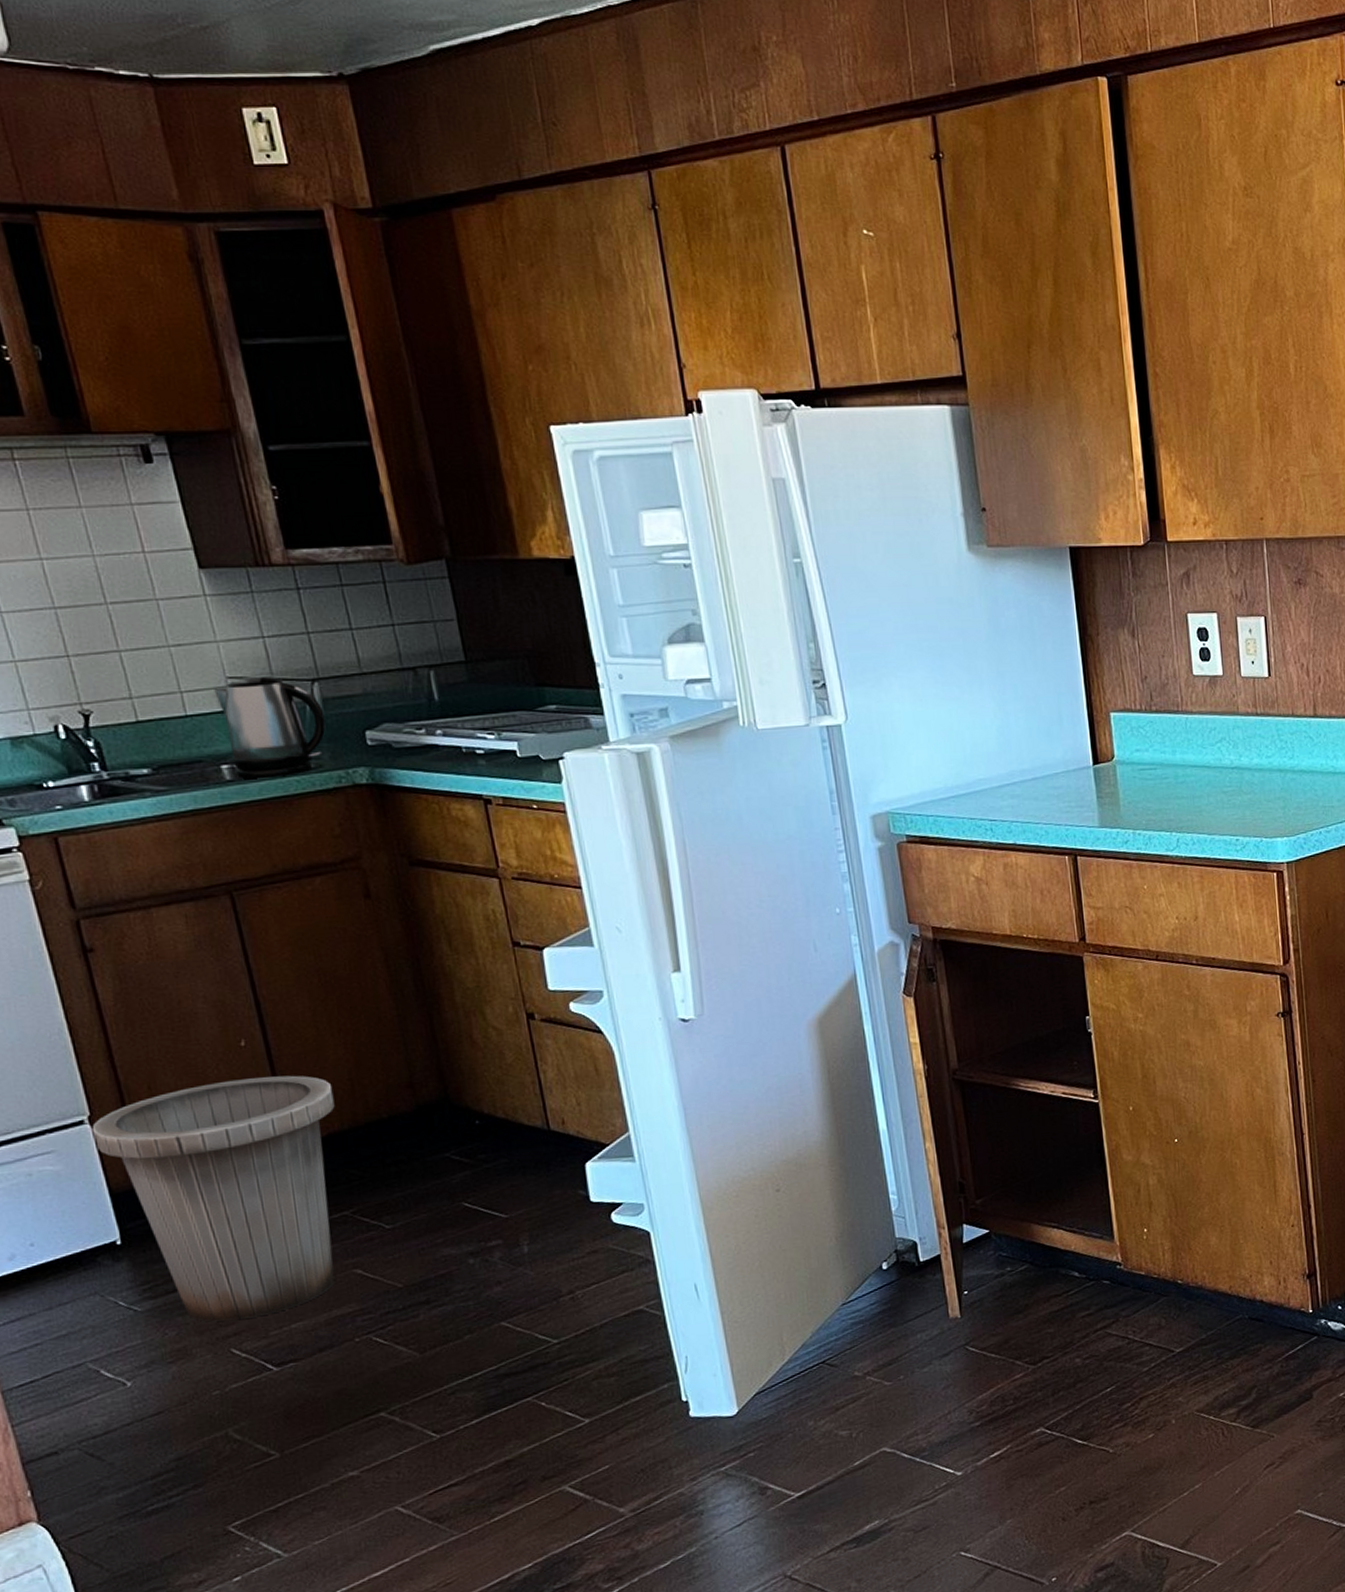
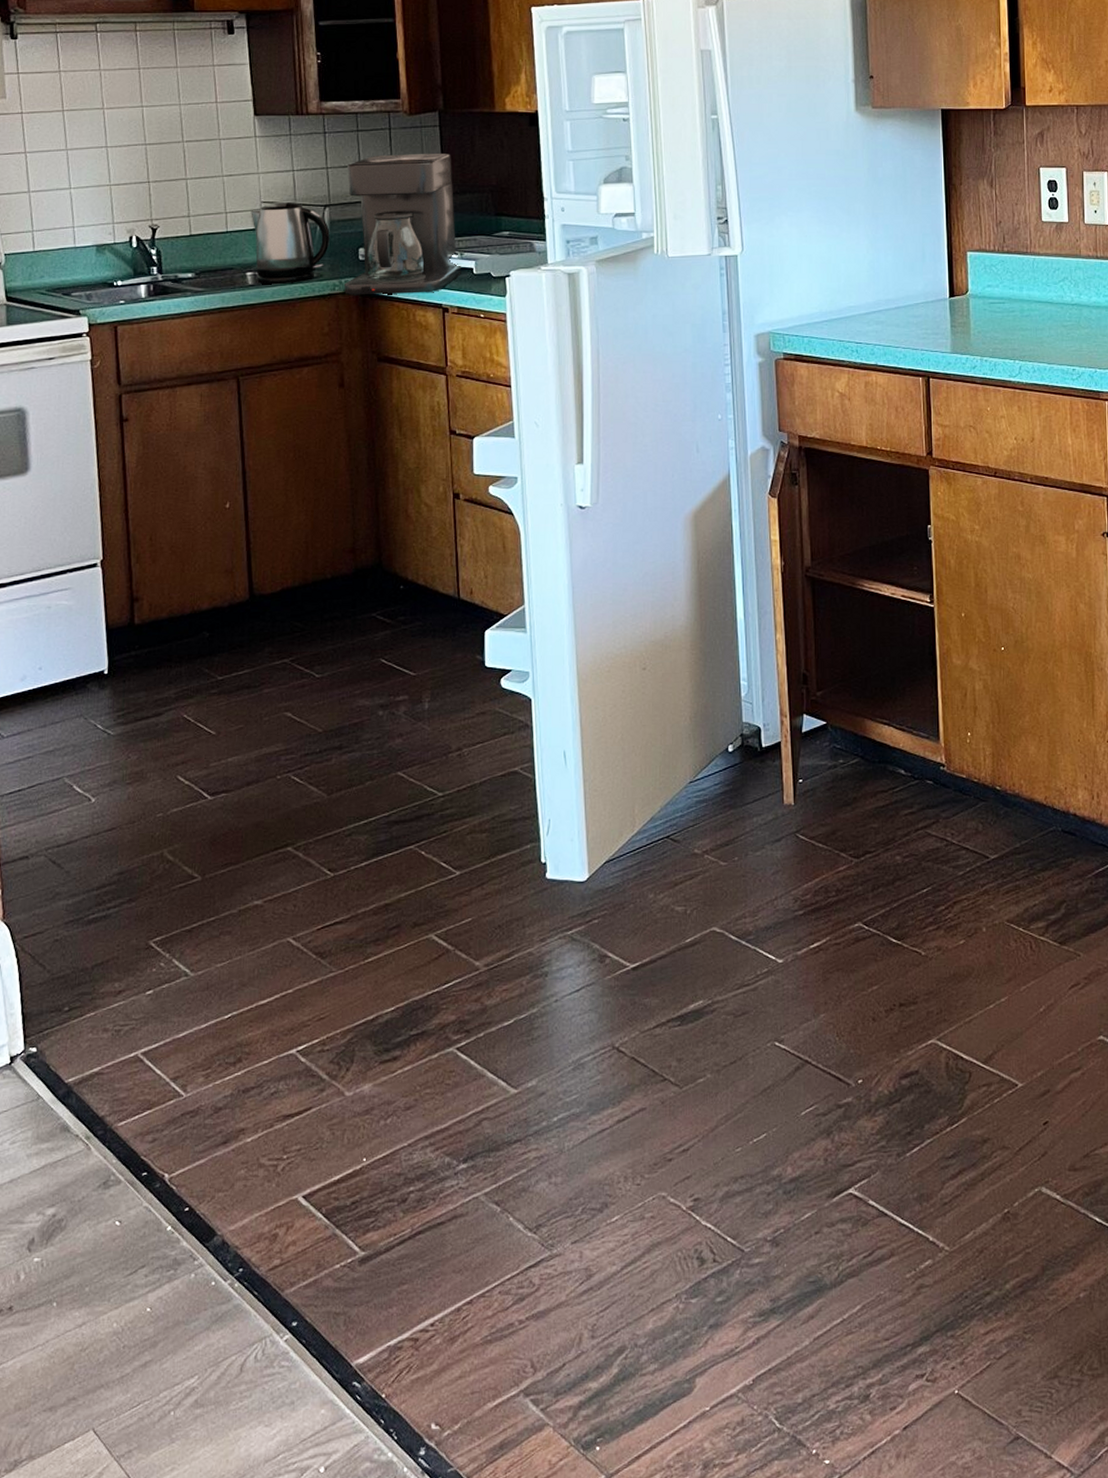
trash can: present [91,1075,335,1322] -> none [102,535,291,751]
coffee maker: none [335,610,502,789] -> present [344,152,462,296]

